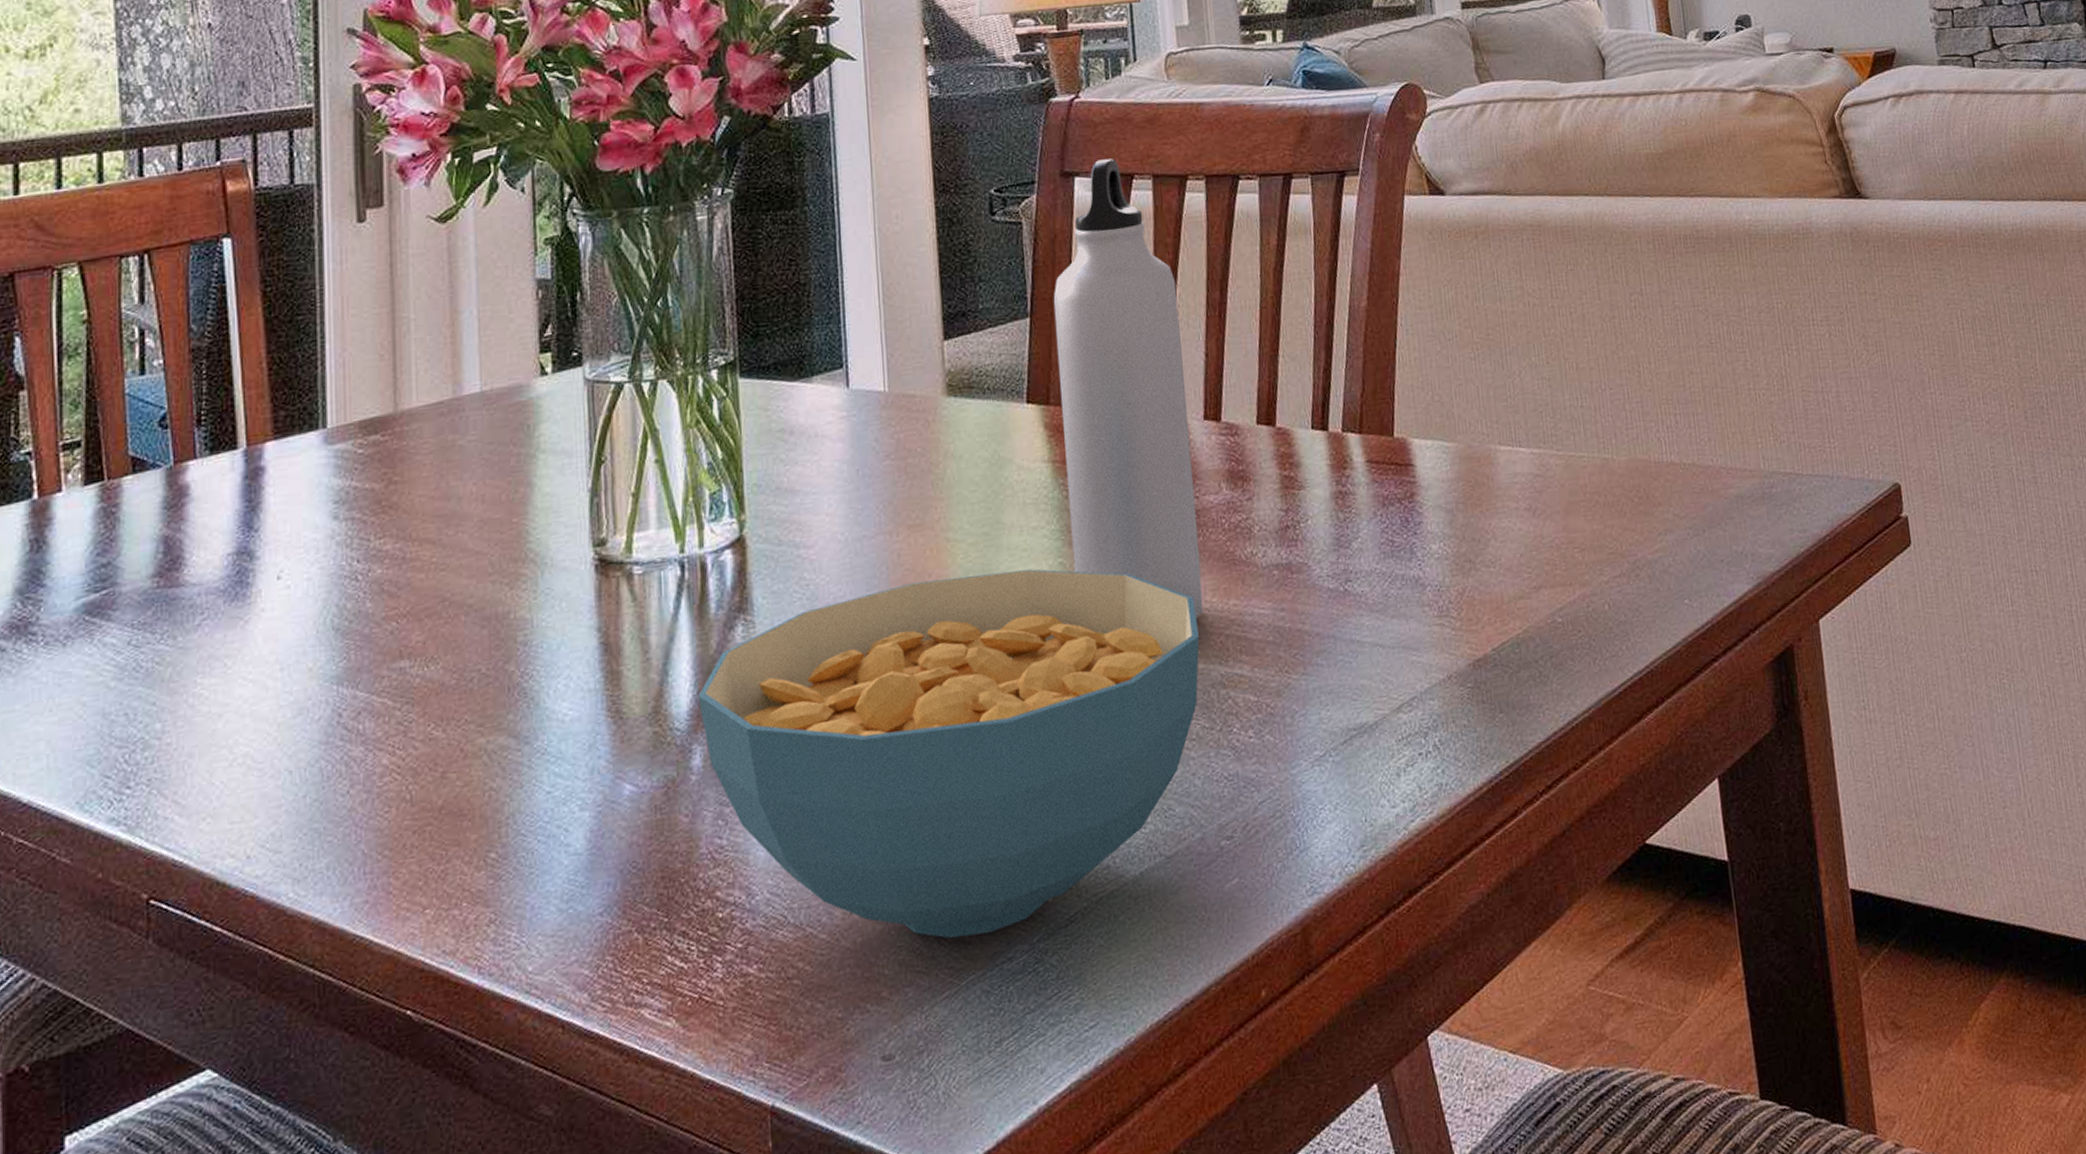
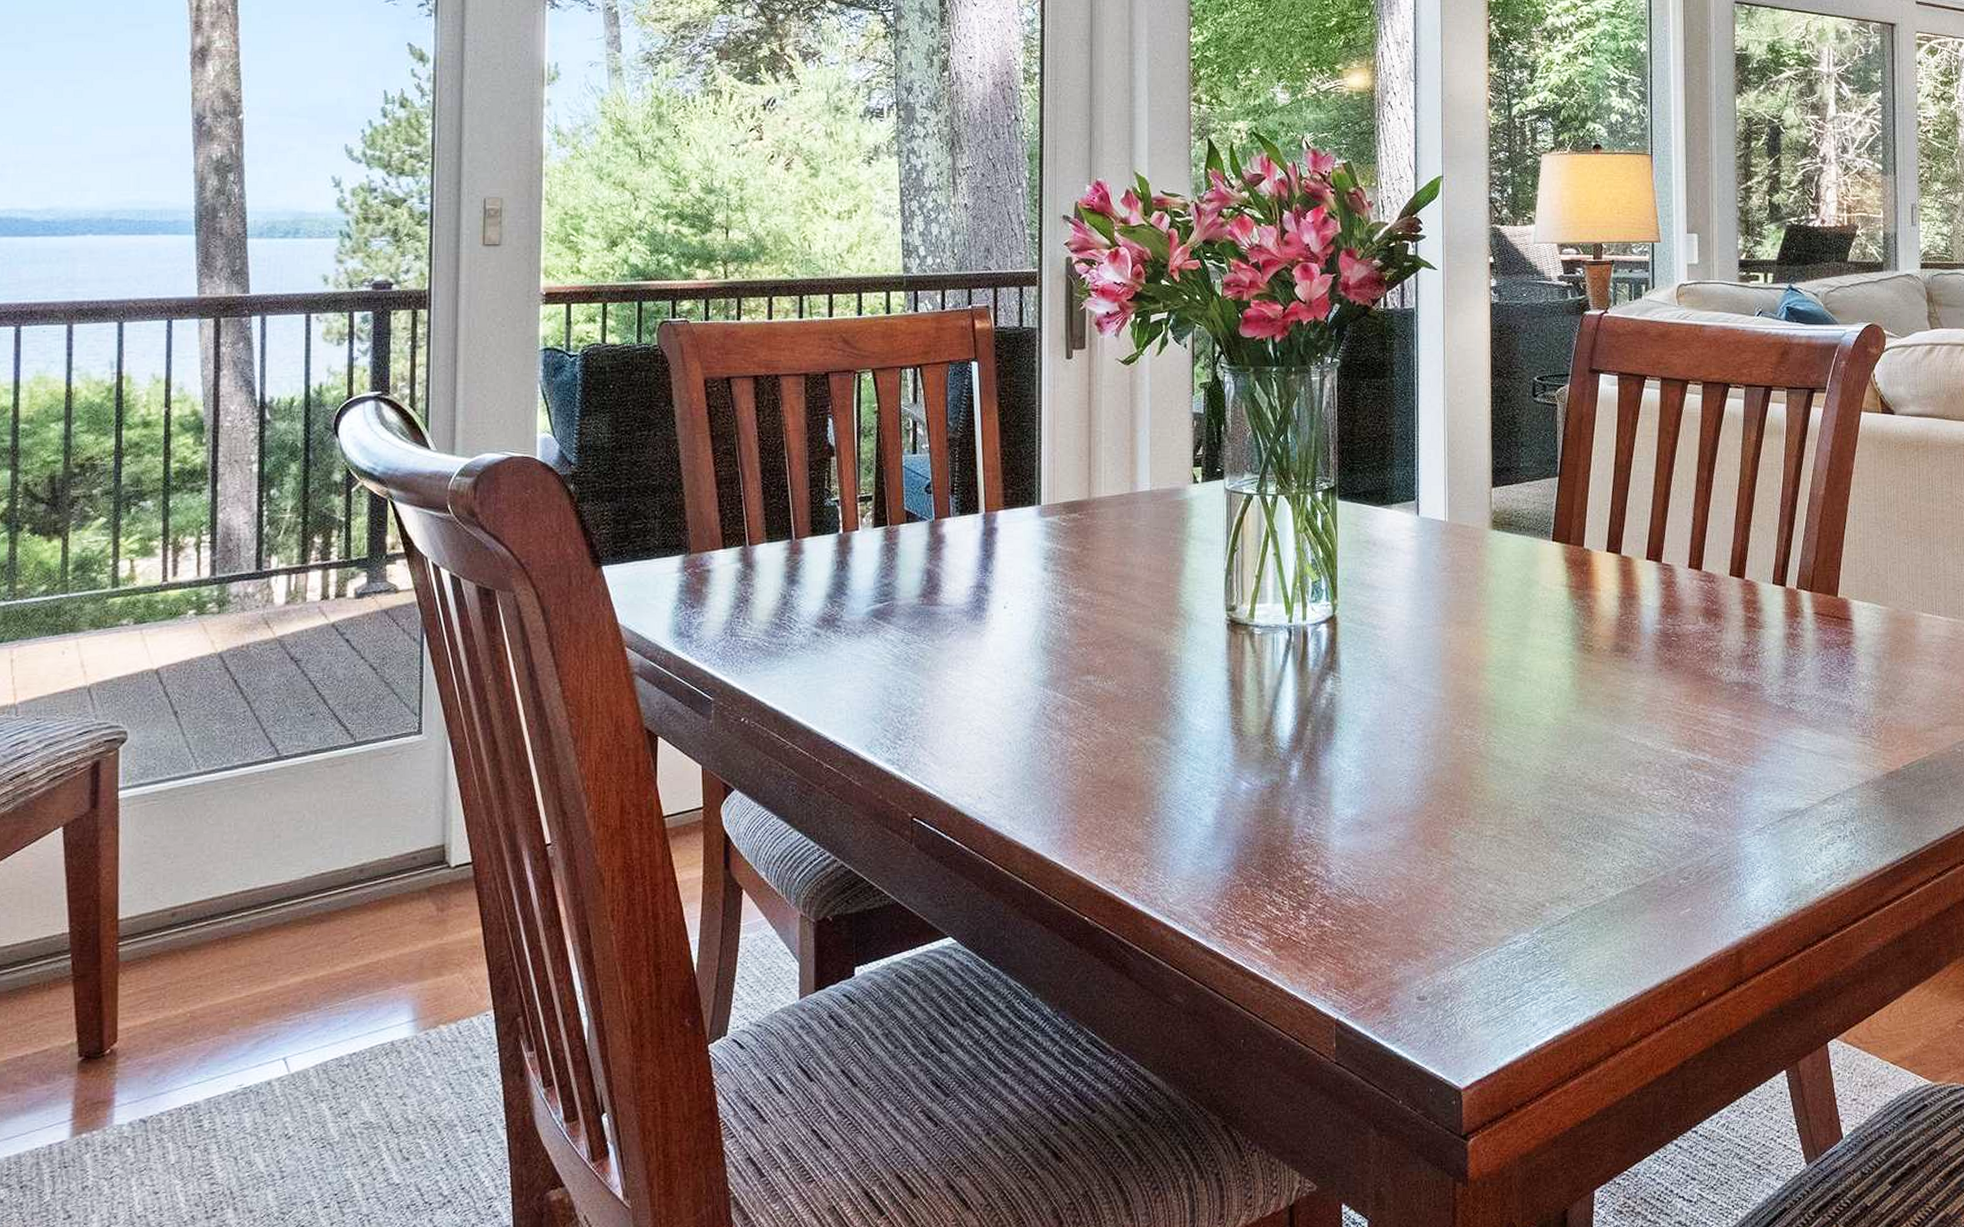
cereal bowl: present [698,569,1200,939] -> none [1298,663,1673,922]
water bottle: present [1053,158,1203,618] -> none [1577,362,1678,715]

